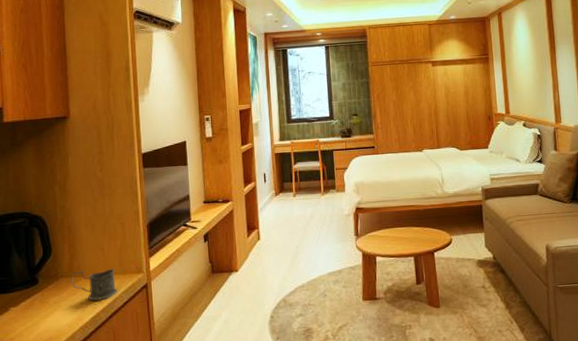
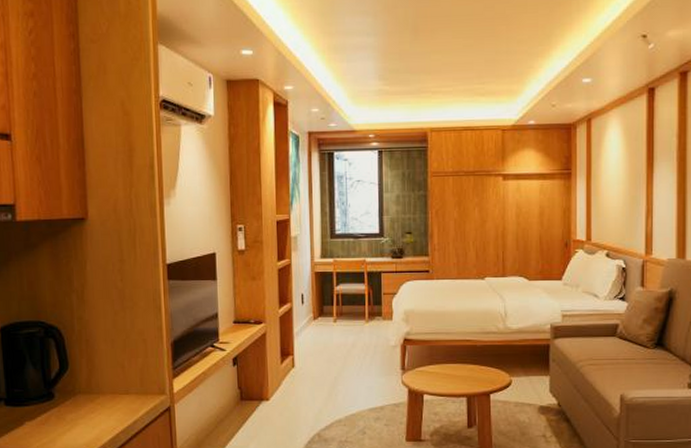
mug: present [71,268,118,301] -> none [89,388,139,420]

